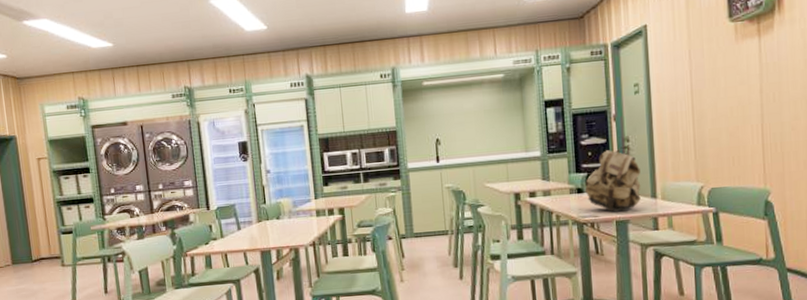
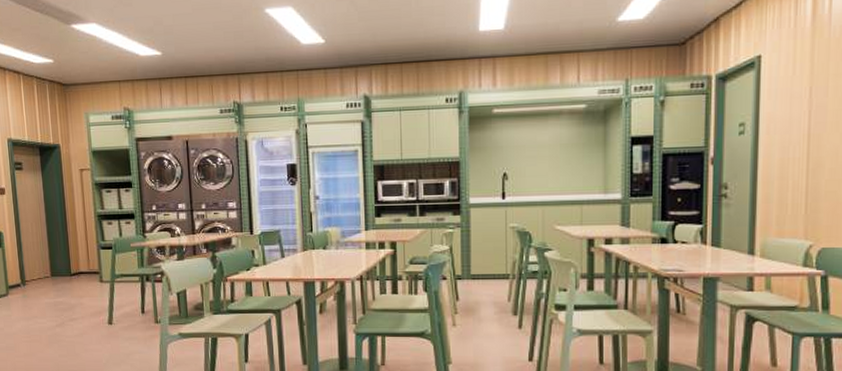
backpack: present [585,146,641,212] -> none [670,194,738,268]

